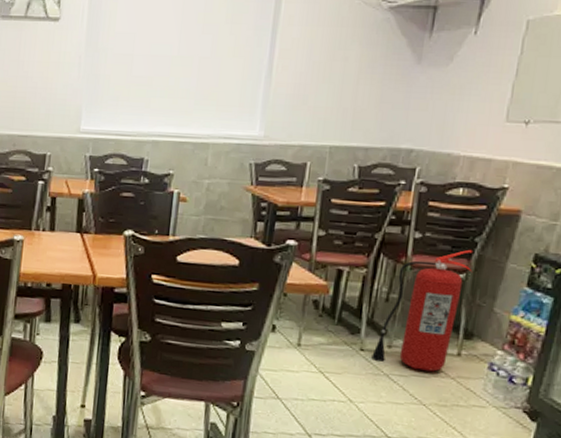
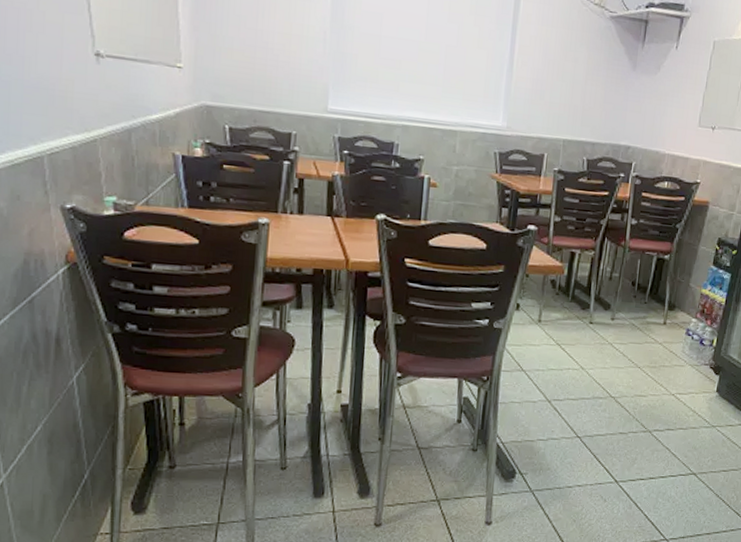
fire extinguisher: present [371,249,473,372] -> none [599,234,675,339]

